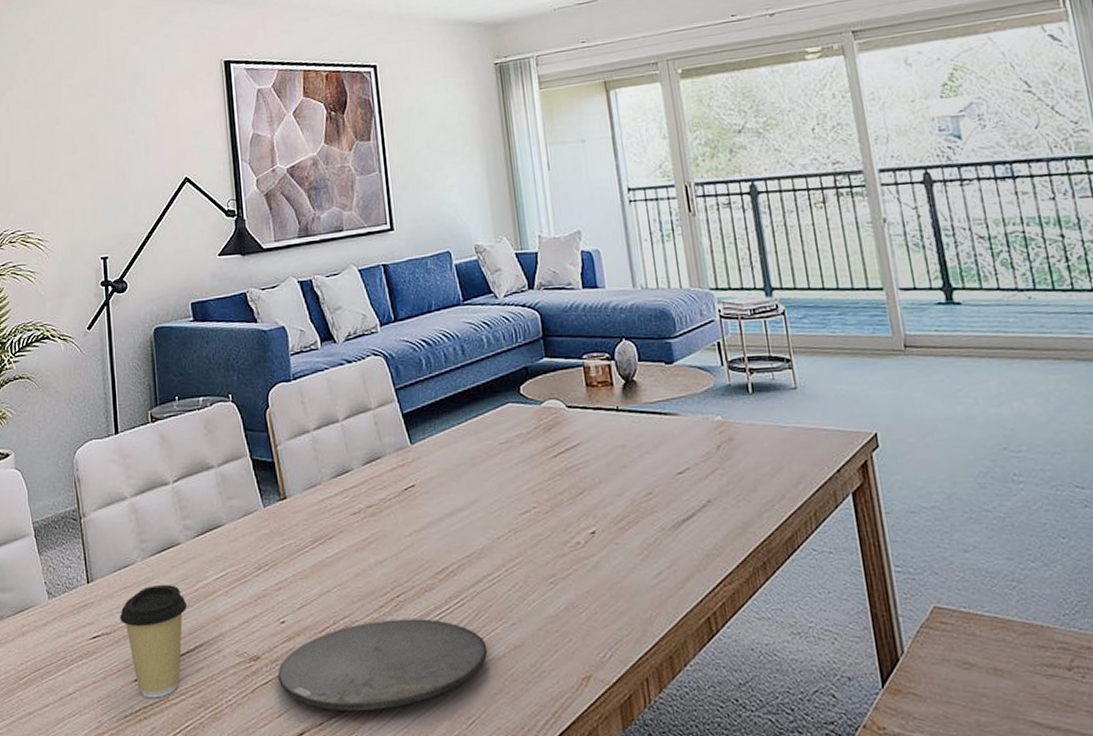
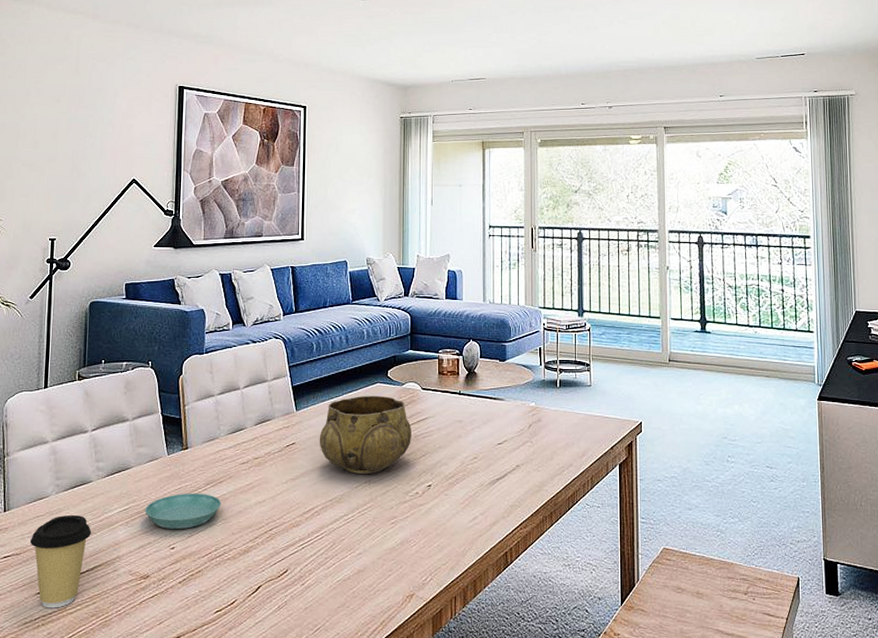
saucer: none [244,552,335,598] -> present [144,493,222,529]
plate: present [278,619,488,712] -> none [163,548,337,620]
decorative bowl: none [443,418,562,521] -> present [319,395,411,474]

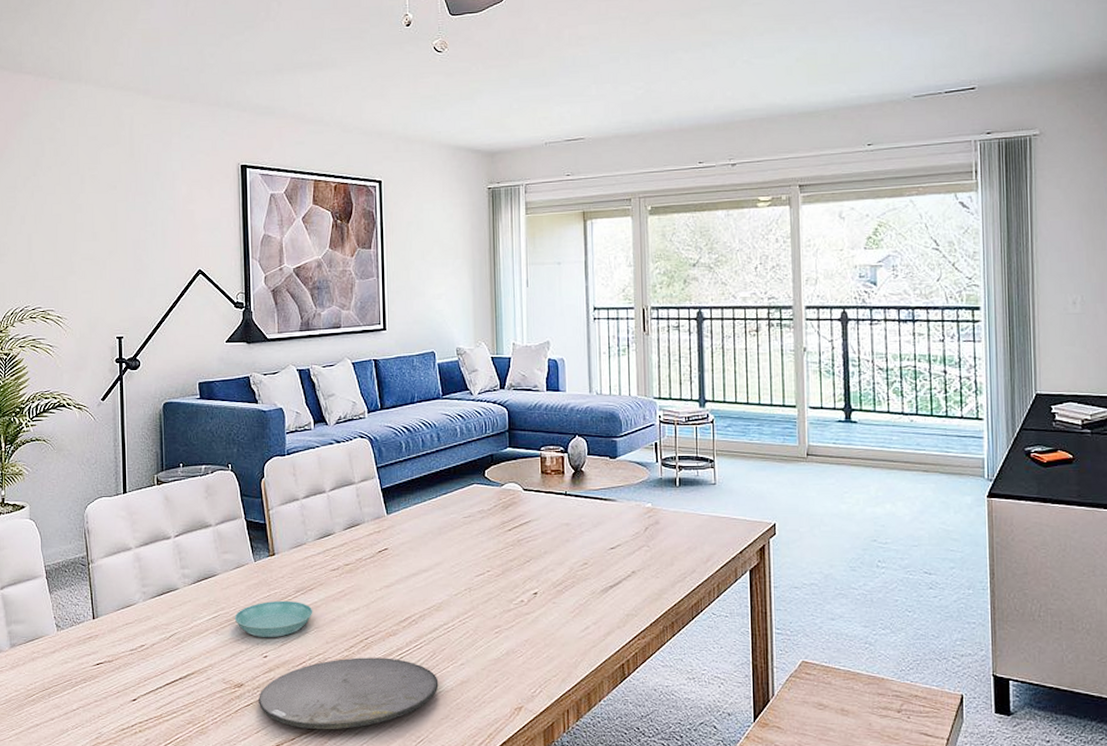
coffee cup: present [29,514,92,608] -> none [120,622,182,715]
plate: none [163,548,337,620] -> present [259,657,439,730]
decorative bowl: present [319,395,411,474] -> none [413,497,514,581]

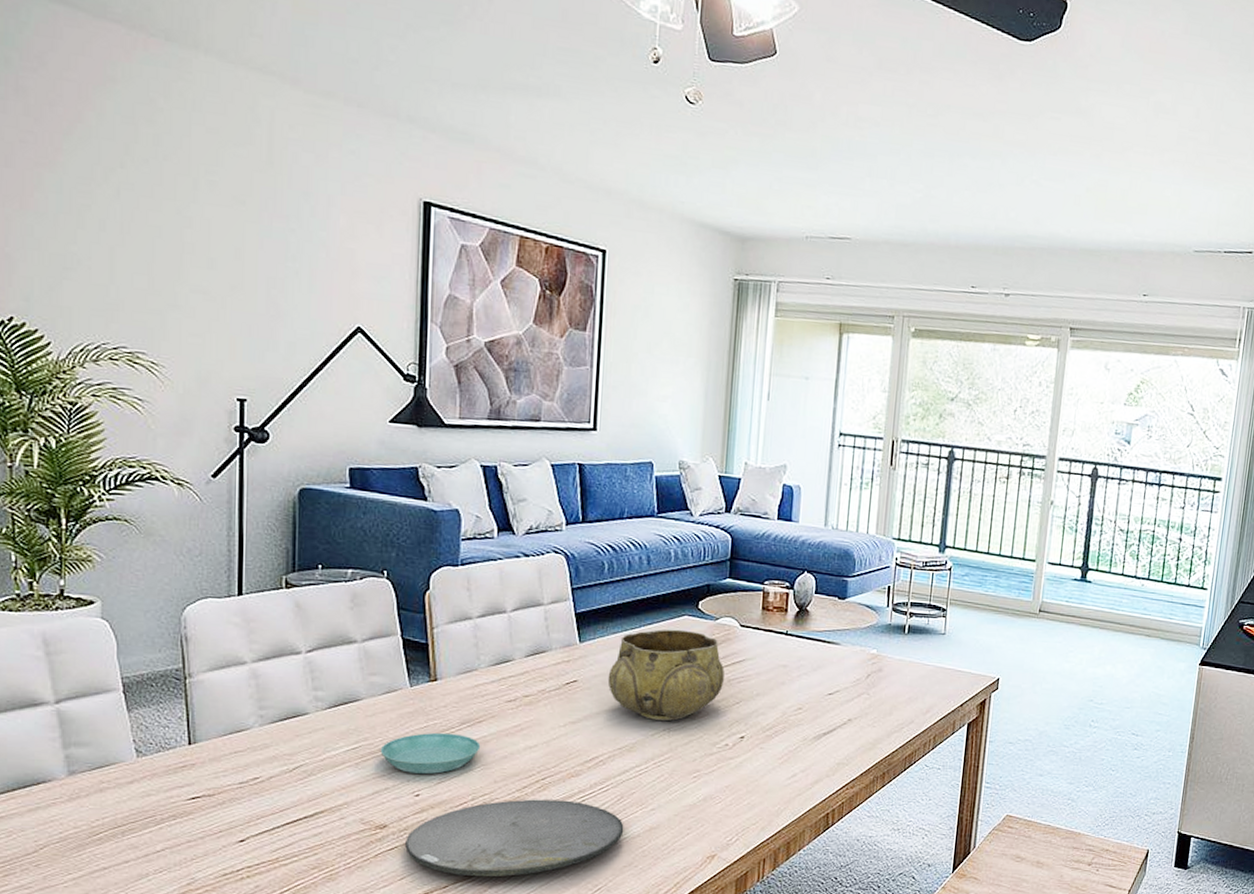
decorative bowl: none [413,497,514,581] -> present [607,629,725,721]

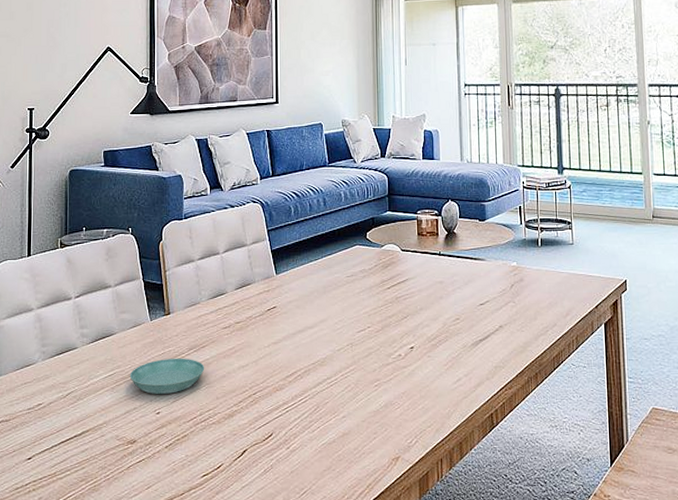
plate: present [405,799,624,877] -> none [150,412,322,484]
decorative bowl: present [607,629,725,721] -> none [300,257,392,337]

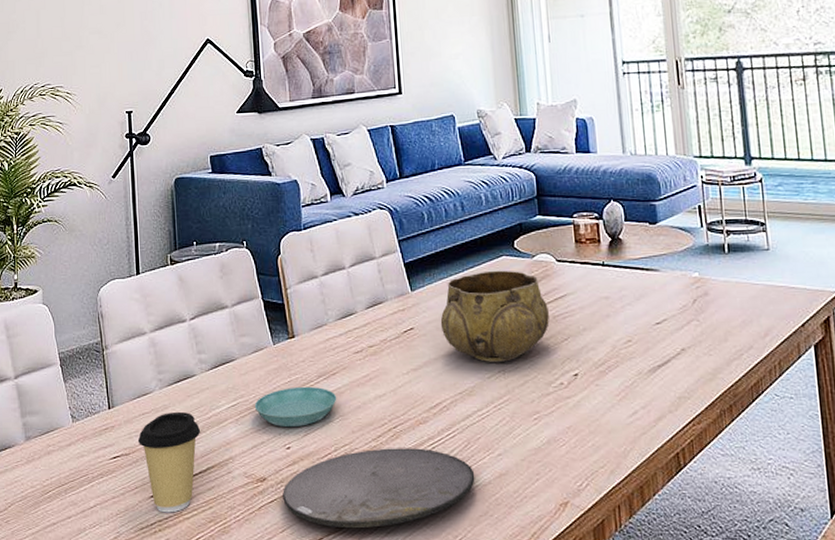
coffee cup: none [18,381,79,474] -> present [137,411,201,513]
plate: none [150,412,322,484] -> present [283,448,475,529]
decorative bowl: none [300,257,392,337] -> present [440,270,550,362]

